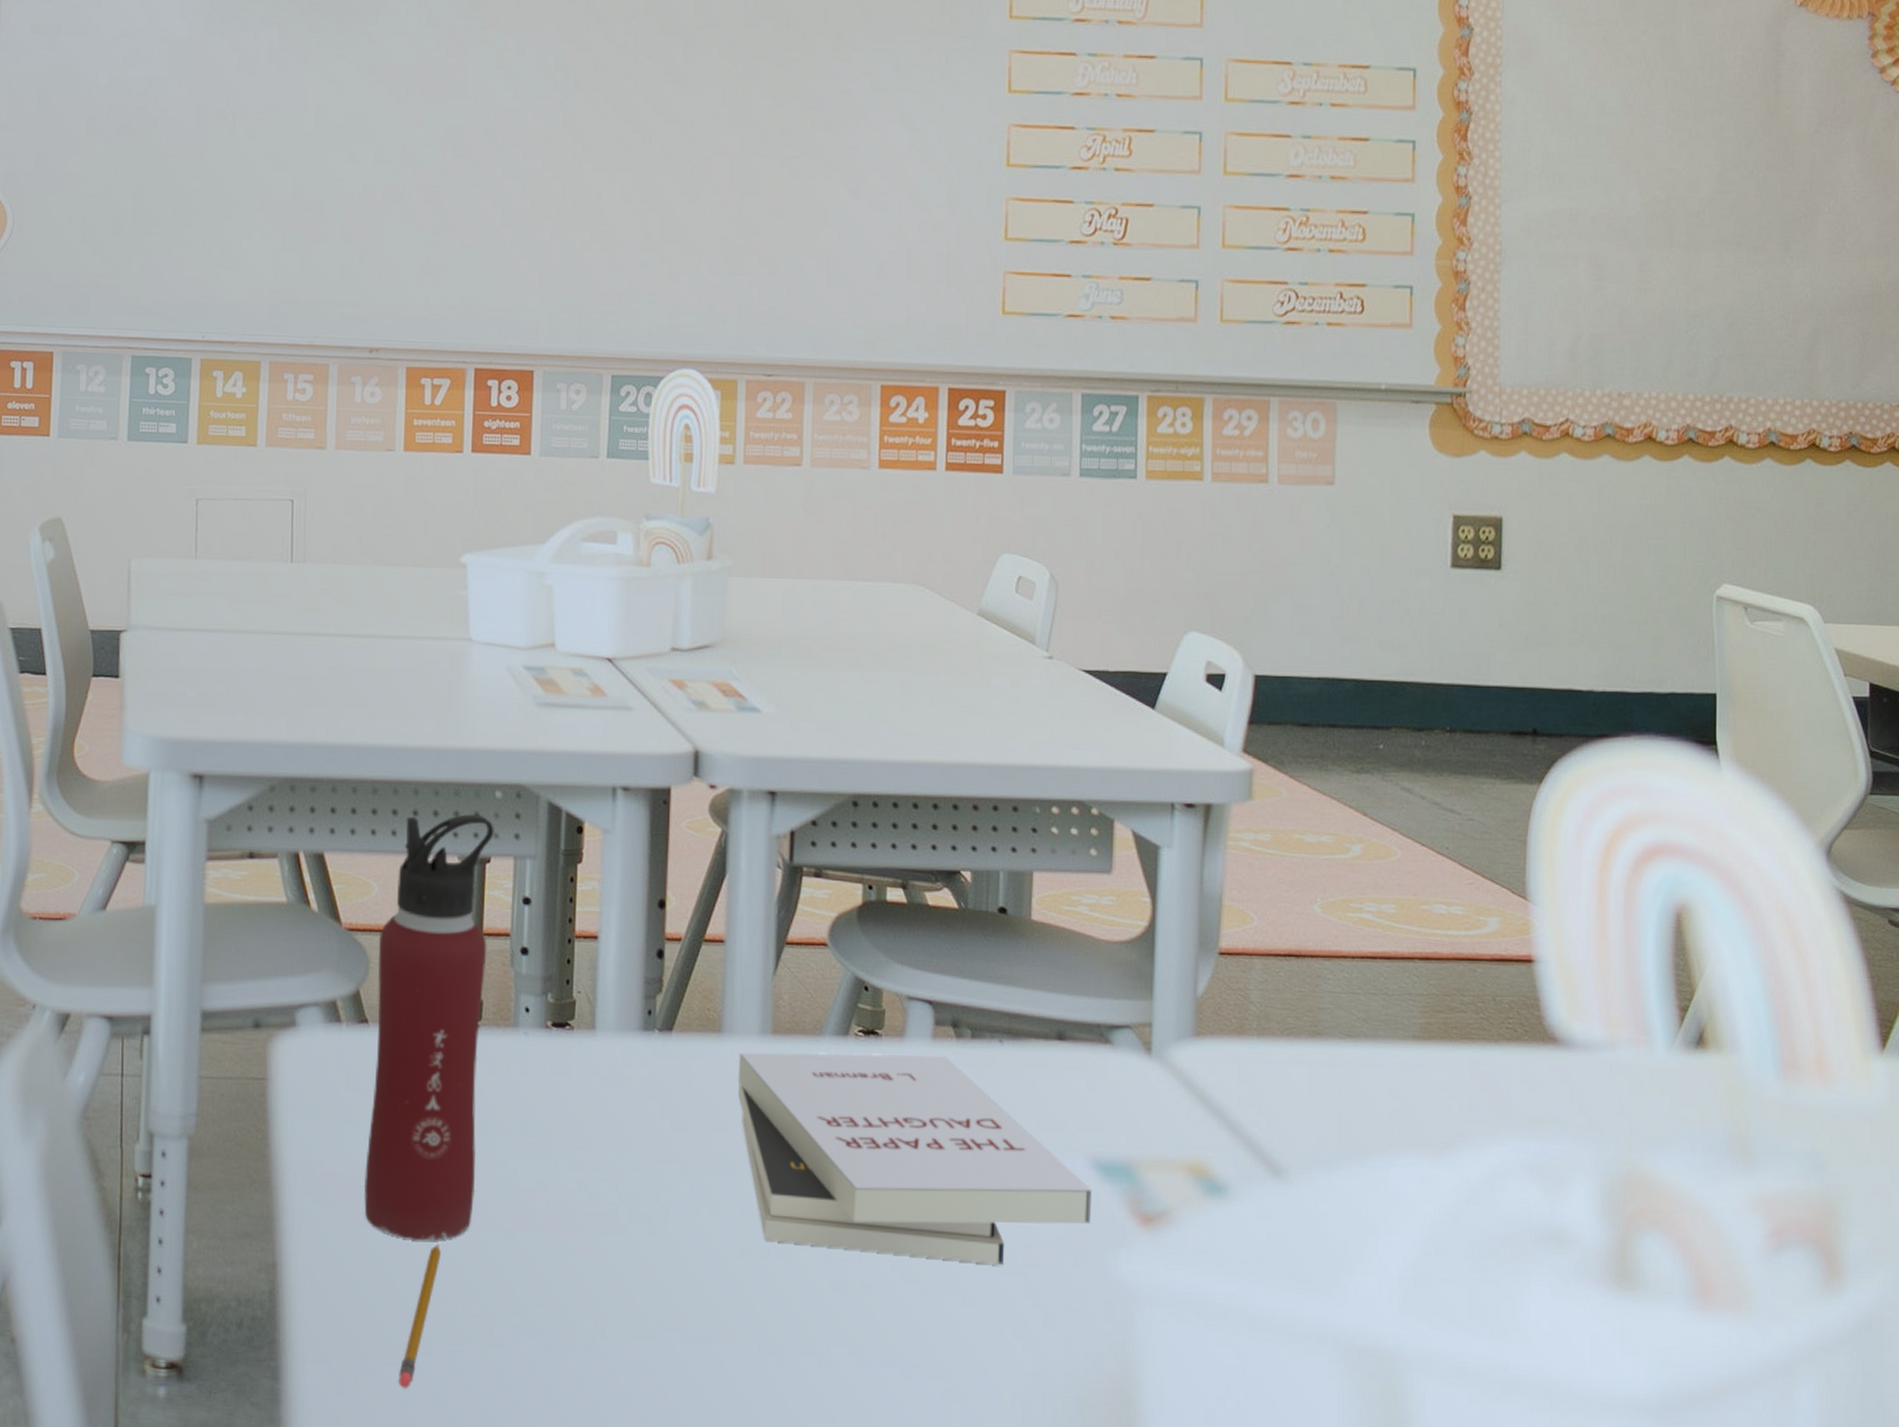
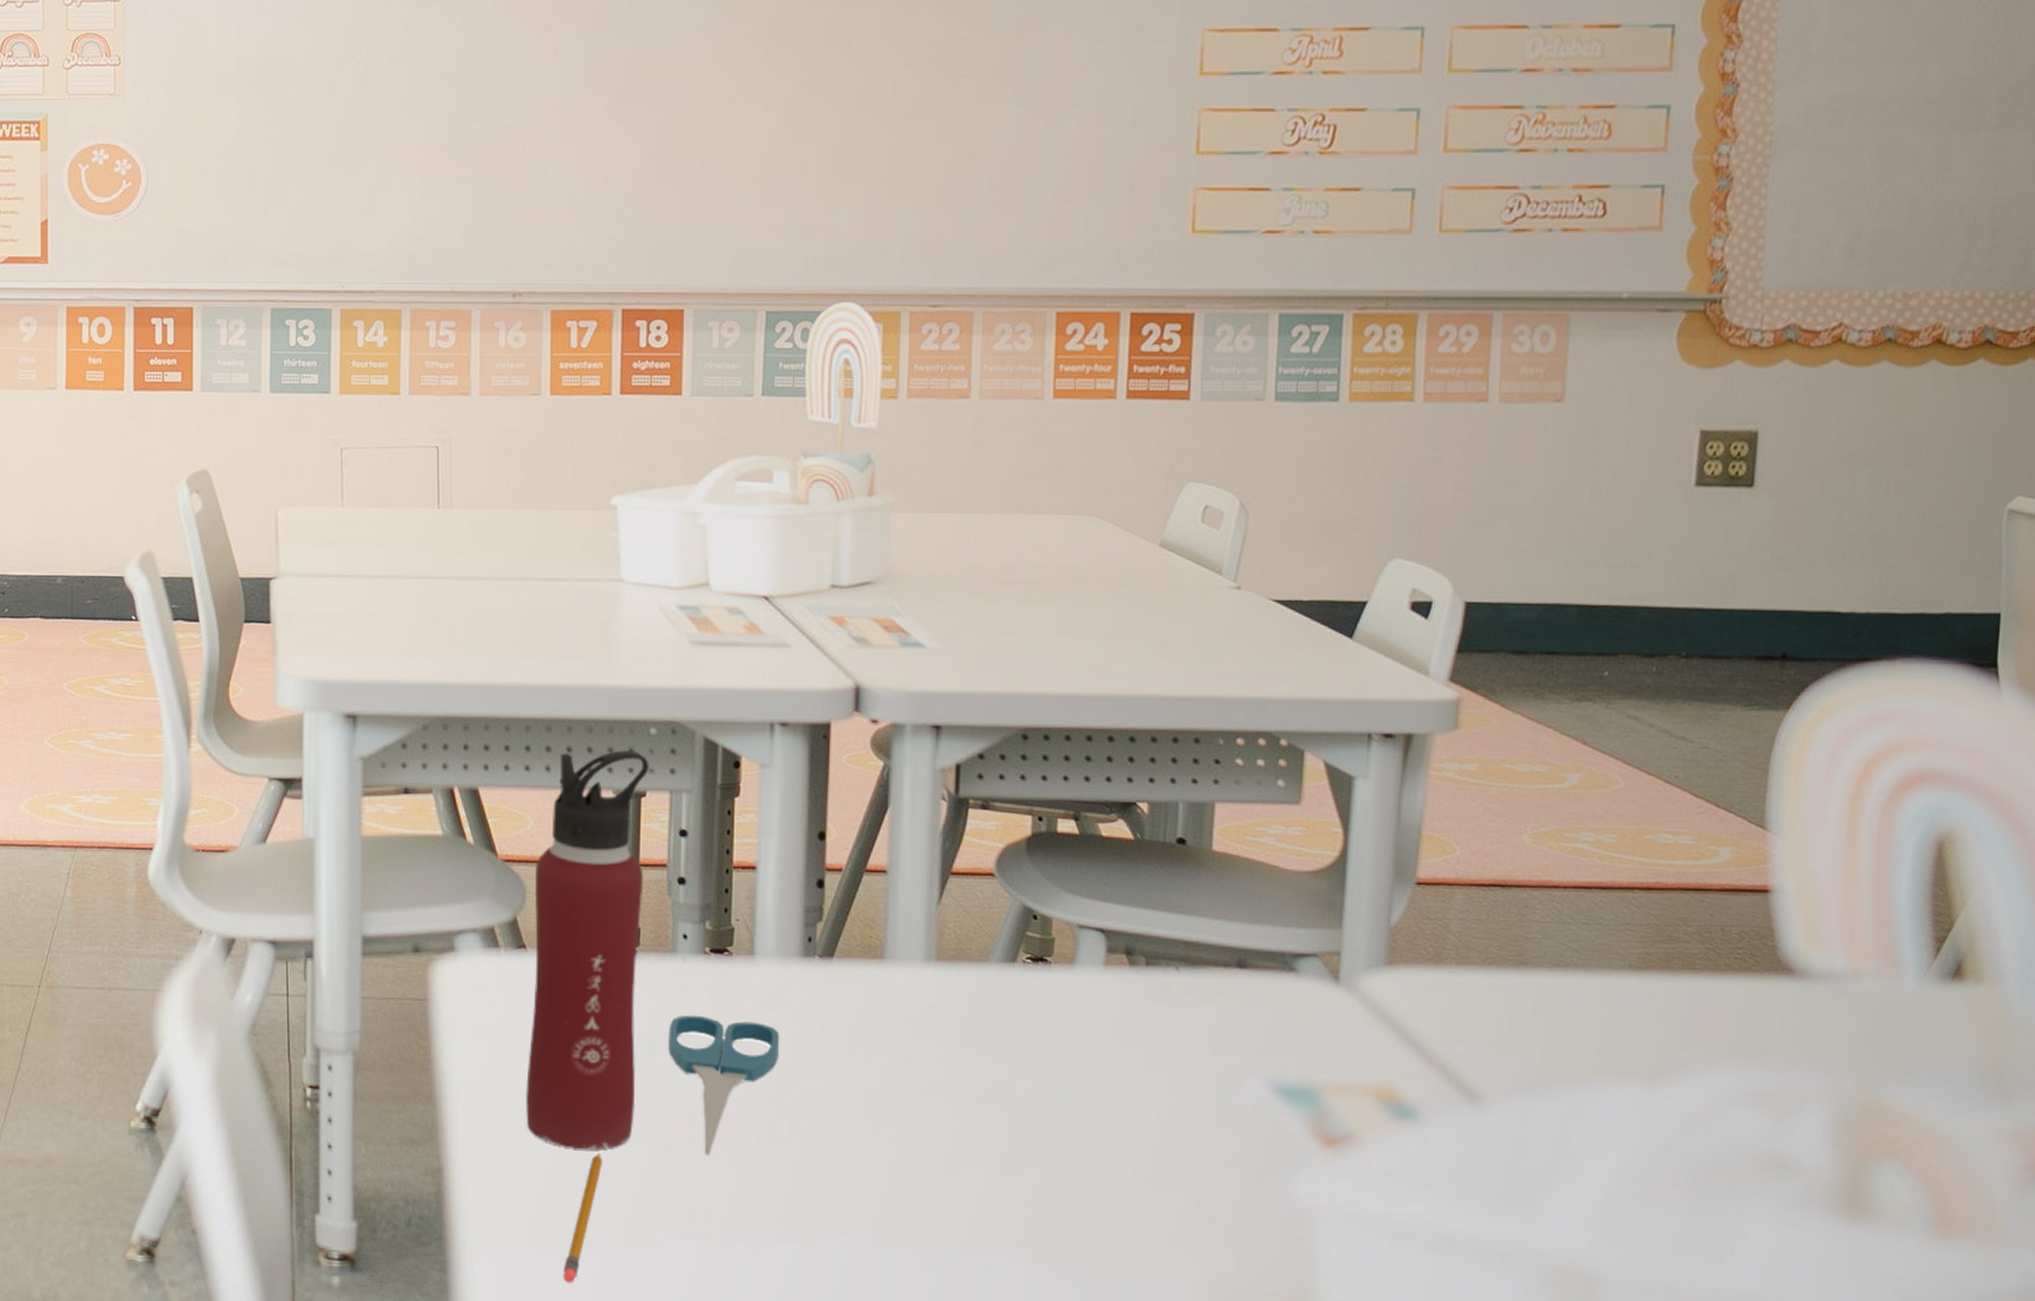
scissors: none [509,1093,620,1244] -> present [668,1015,780,1155]
books: present [737,1052,1092,1266] -> none [900,978,1271,1183]

